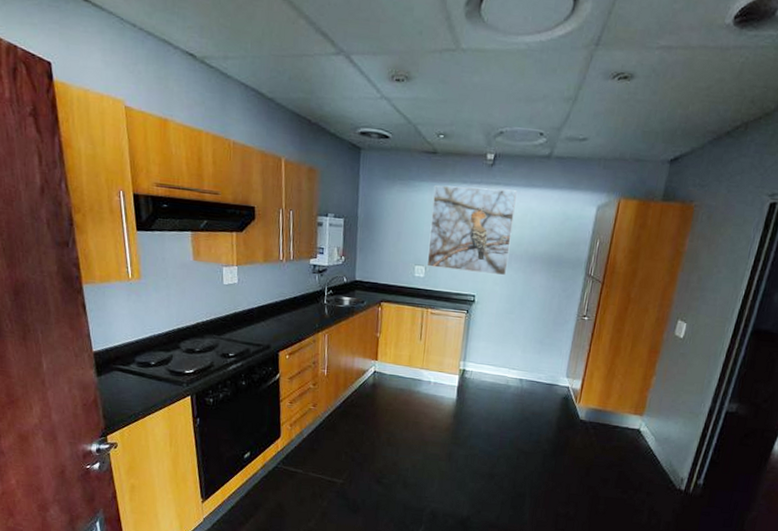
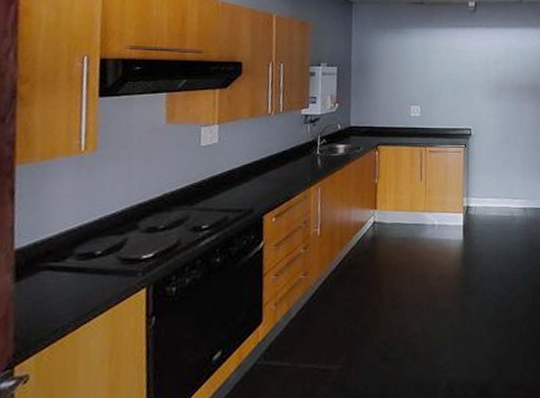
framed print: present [426,185,517,276] -> none [422,30,498,107]

